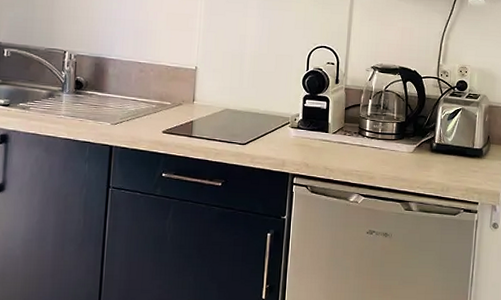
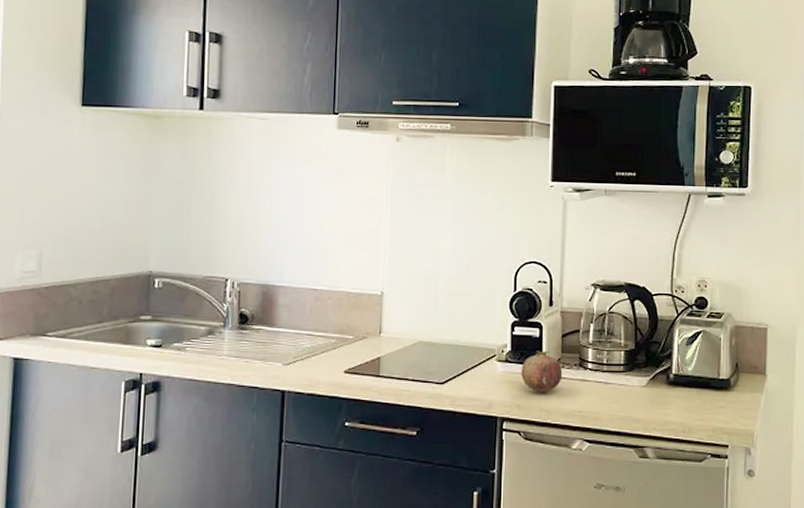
fruit: none [310,120,345,155] -> present [521,350,563,393]

